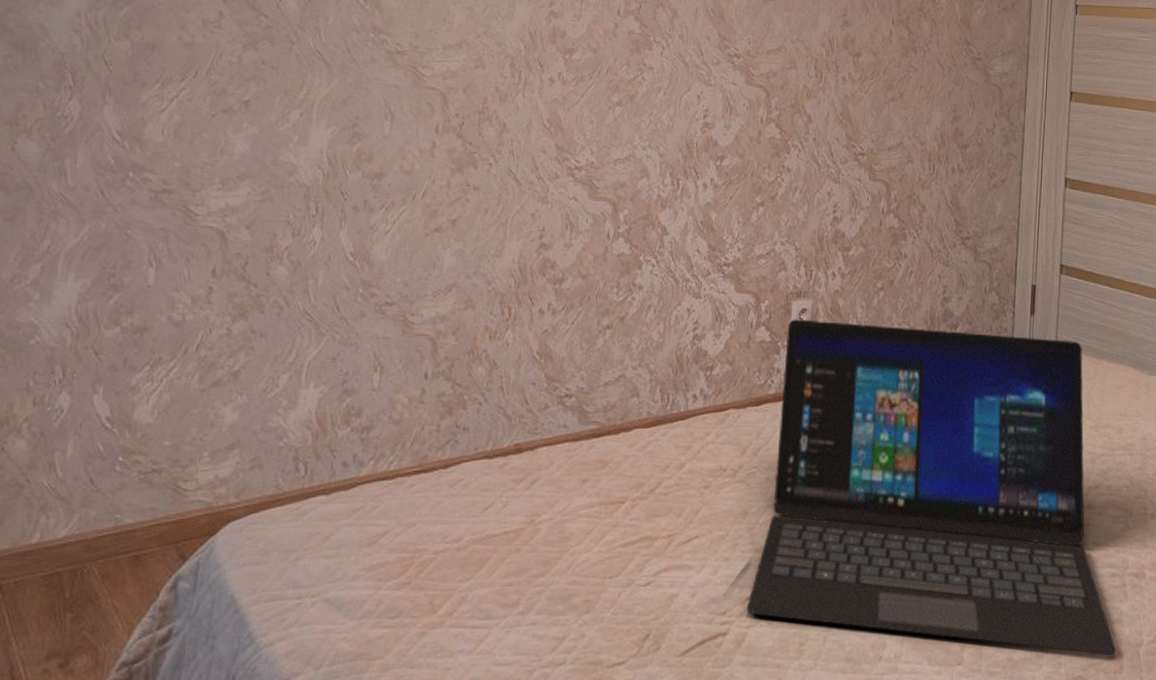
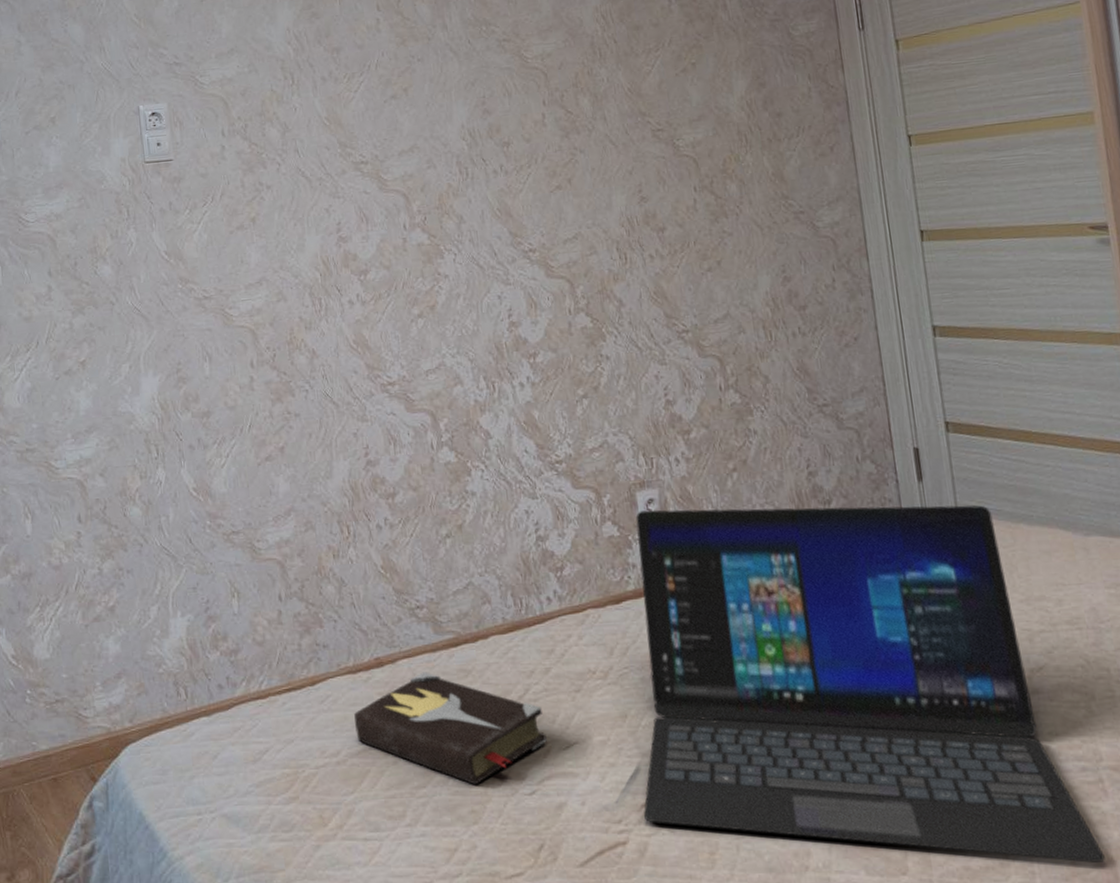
hardback book: none [482,461,670,575] -> present [354,672,547,785]

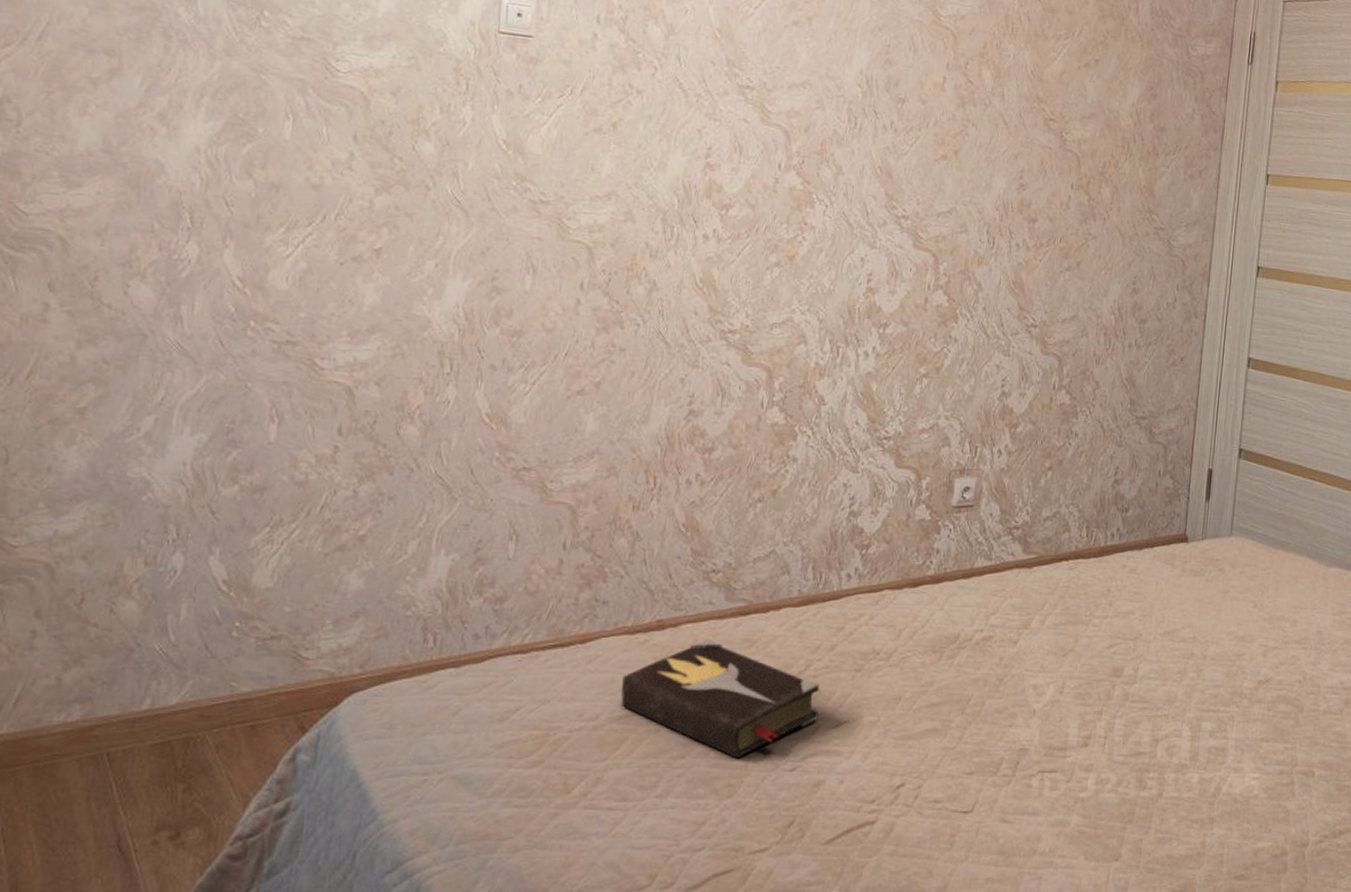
laptop: present [635,505,1105,864] -> none [896,497,1281,856]

